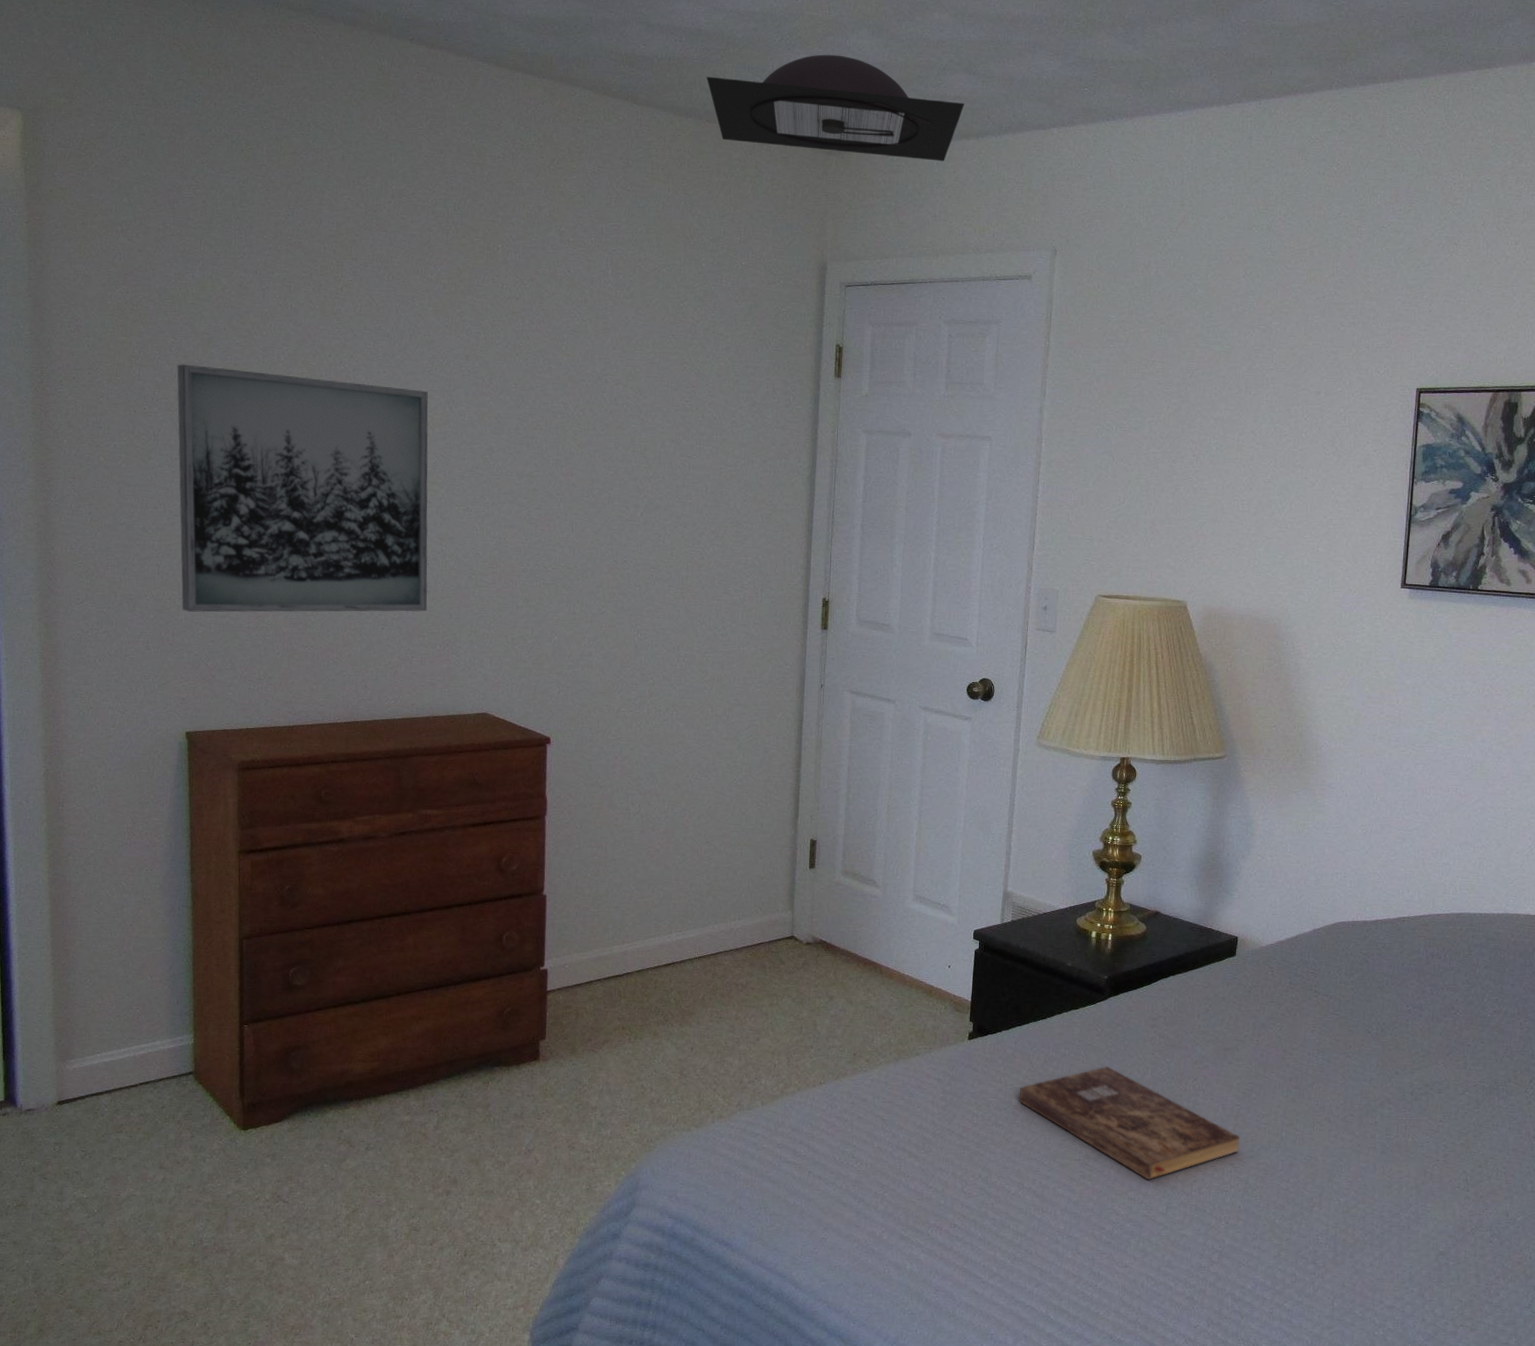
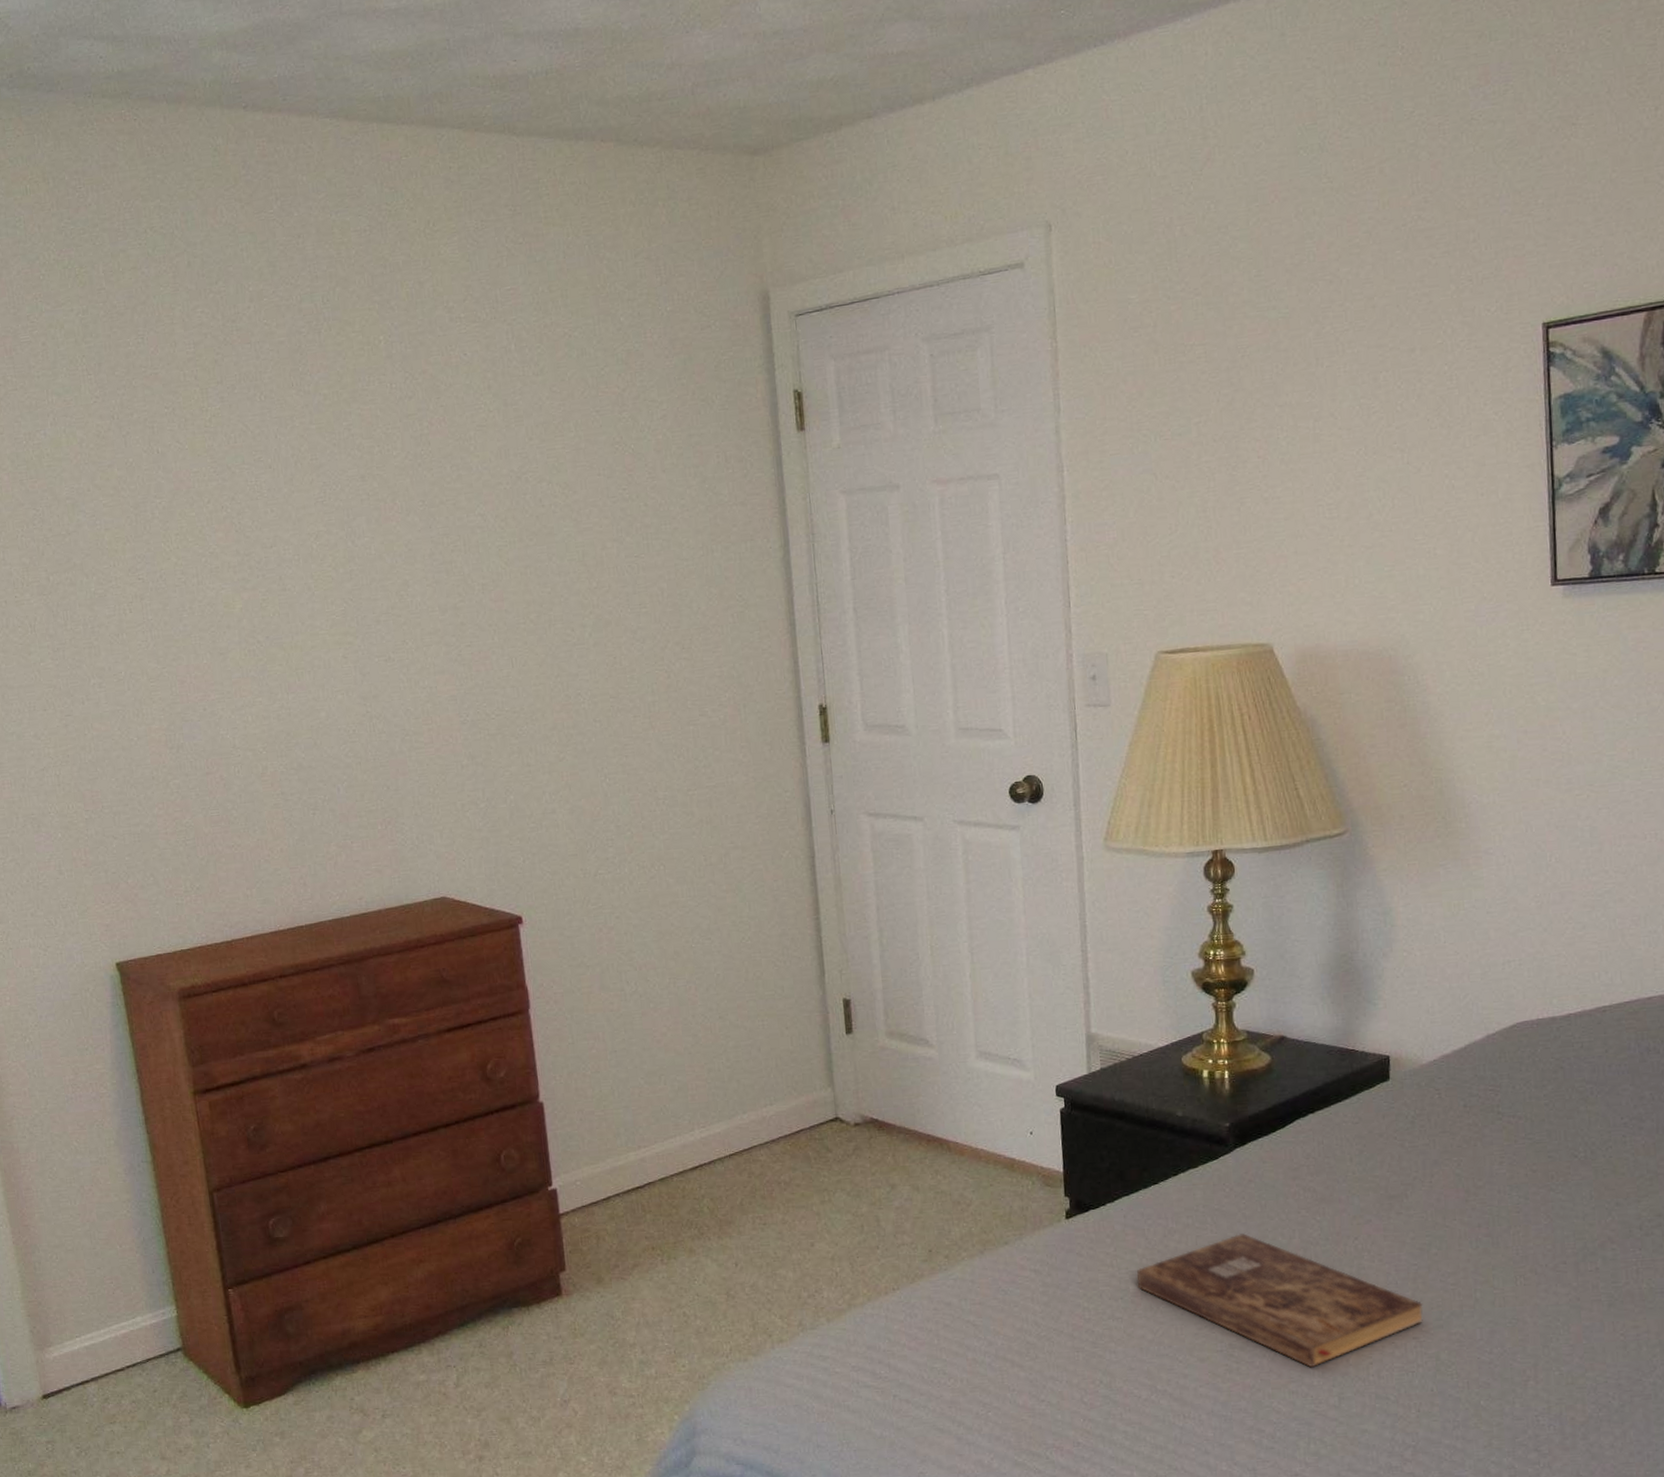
wall art: present [177,364,429,613] -> none [43,525,361,825]
ceiling light: present [706,54,965,161] -> none [593,27,913,161]

